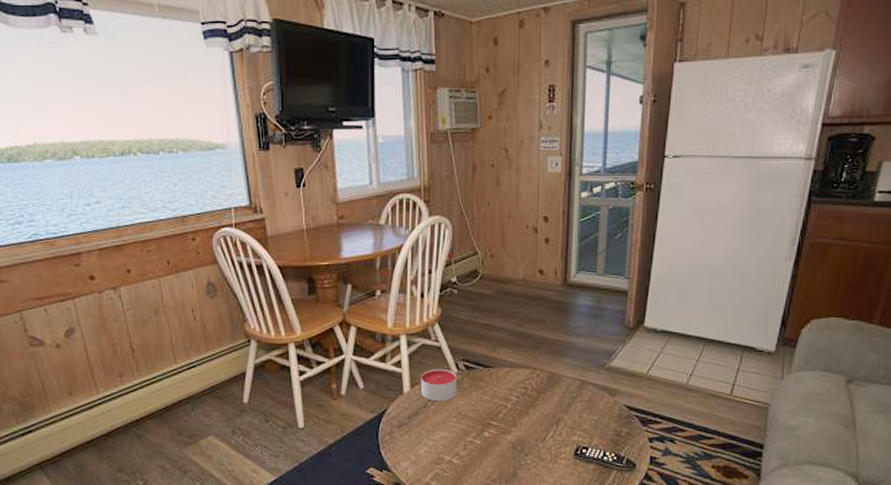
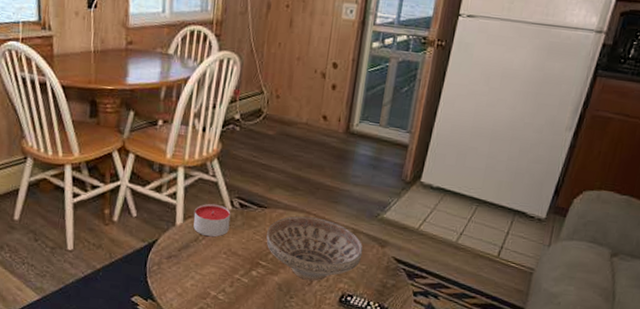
decorative bowl: none [495,372,593,436] -> present [266,216,363,281]

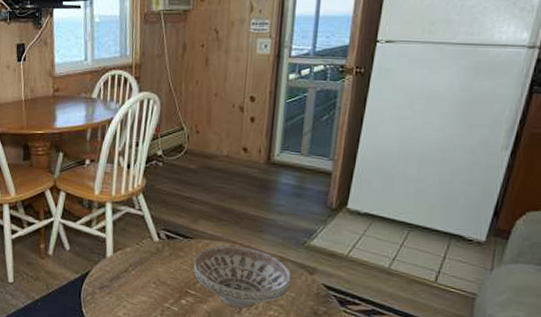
candle: present [193,203,231,237] -> none [123,236,158,268]

